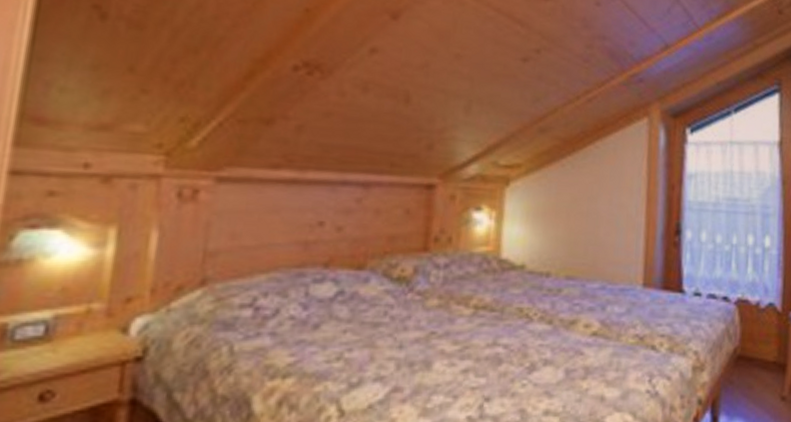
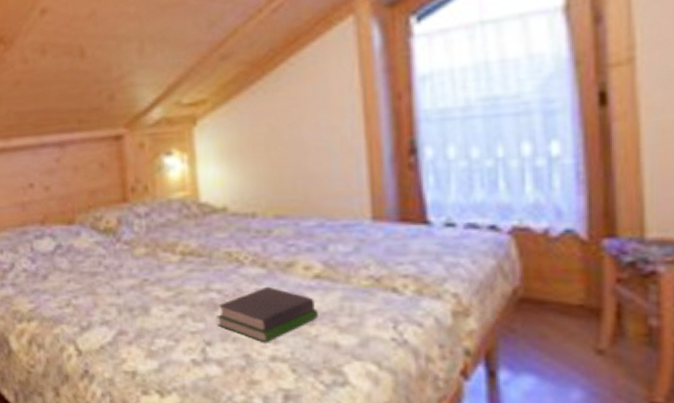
book: none [498,342,591,398] -> present [217,286,318,343]

